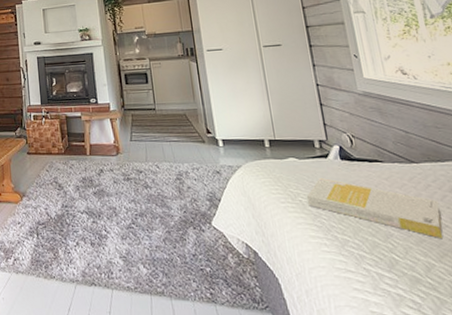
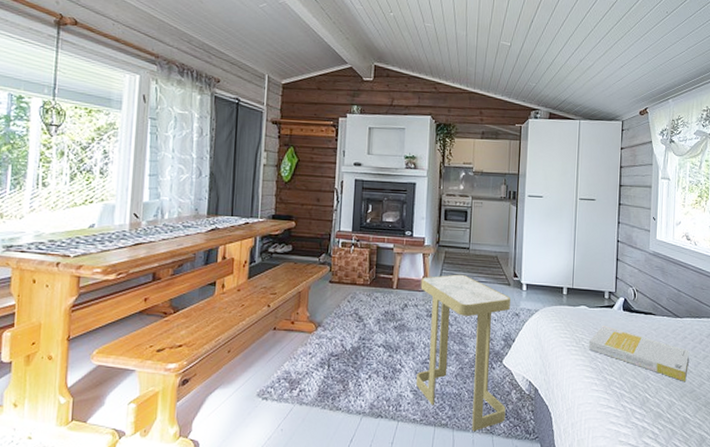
side table: none [112,135,227,301] -> present [416,274,510,432]

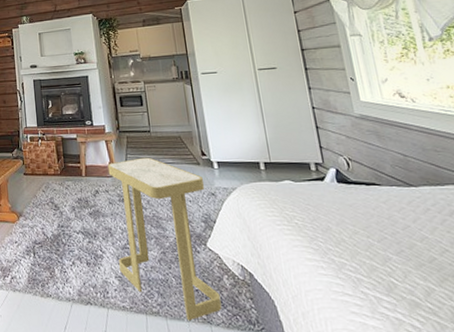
book: present [589,326,689,381] -> none [303,201,443,262]

